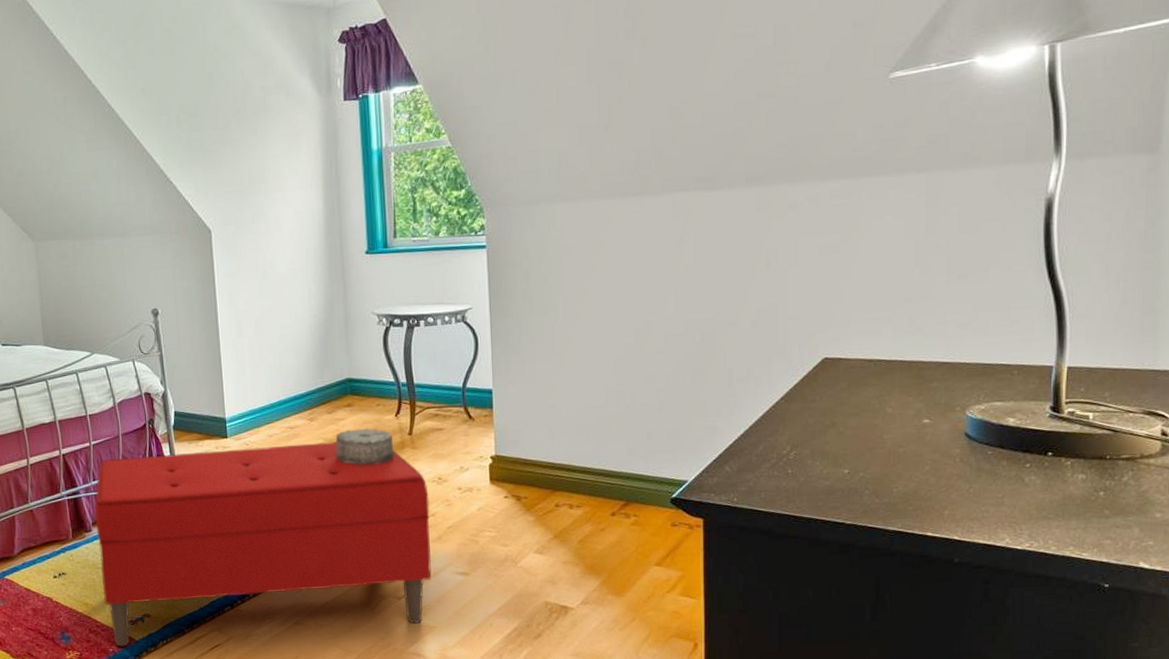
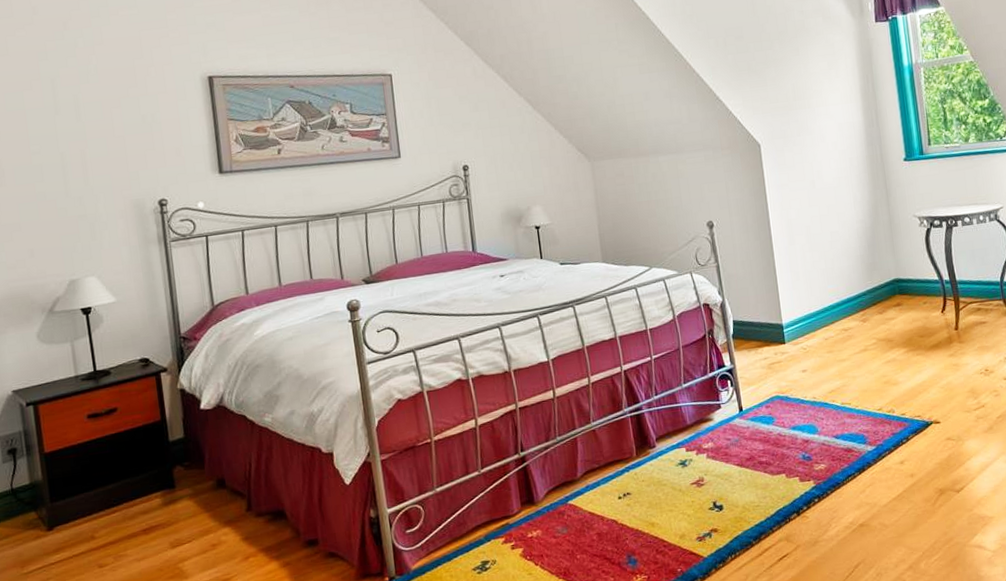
bench: present [95,442,432,647] -> none [658,341,986,566]
decorative box: present [335,428,395,465] -> none [887,326,944,362]

